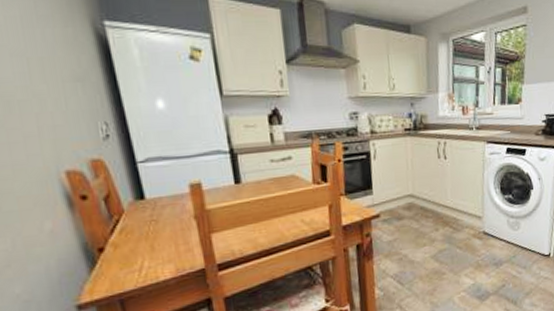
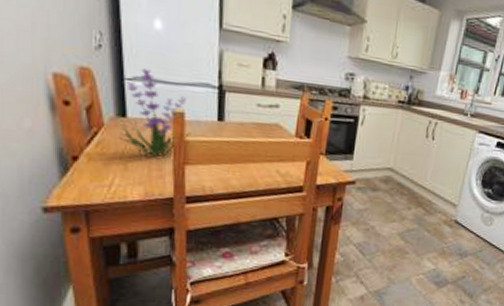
plant: none [140,148,212,233] -> present [120,68,191,158]

